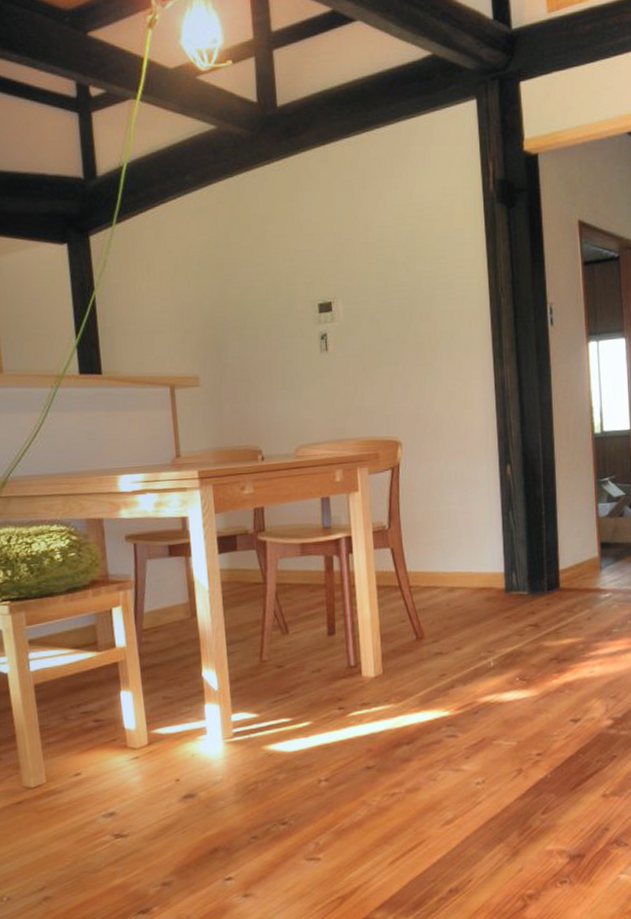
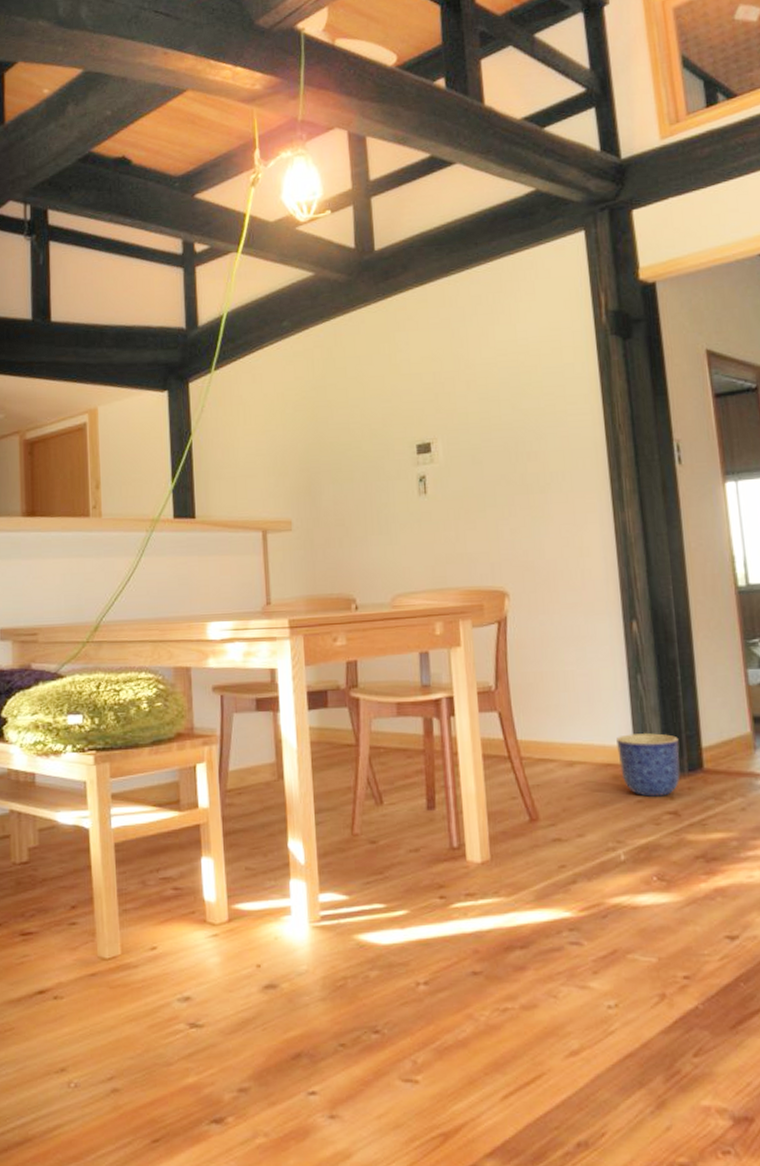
planter: none [490,560,541,613] -> present [616,733,680,797]

